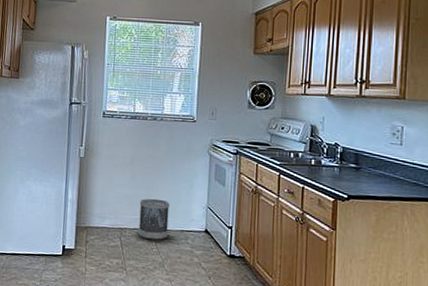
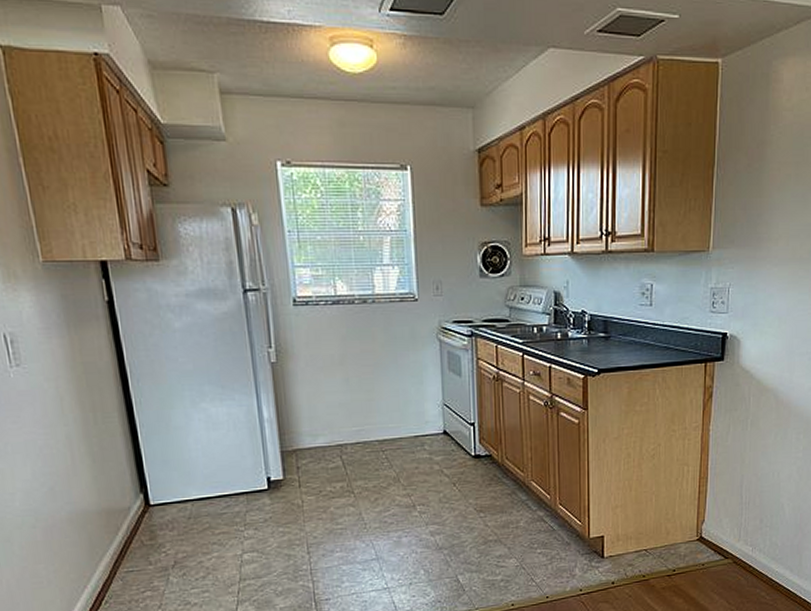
wastebasket: present [138,198,170,240] -> none [359,402,399,452]

